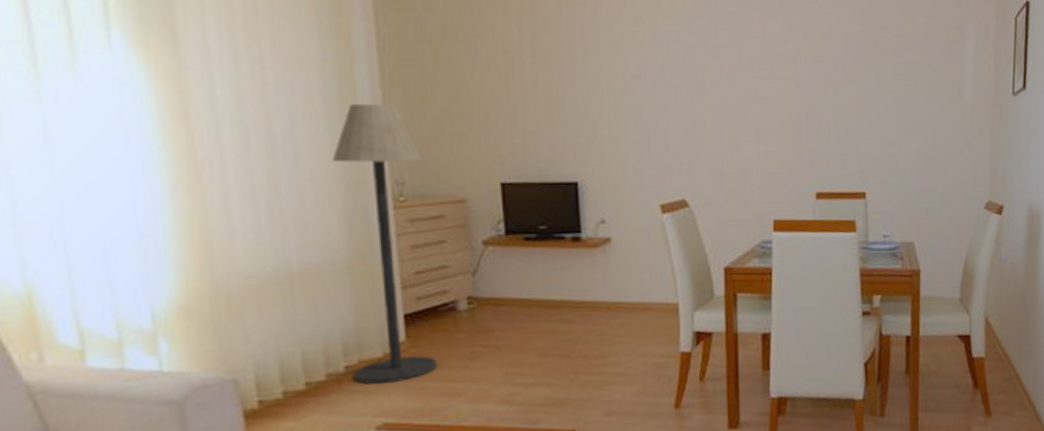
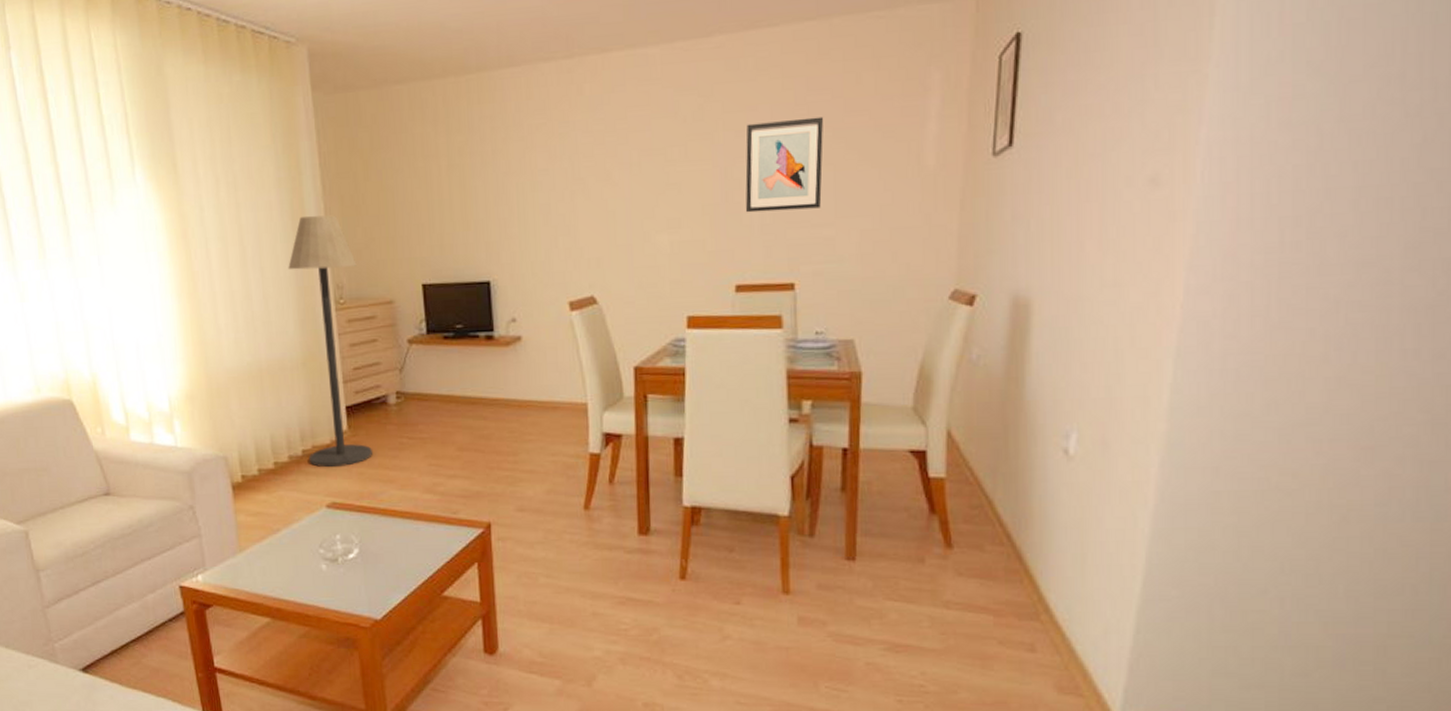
wall art: none [824,50,887,129] -> present [745,116,823,213]

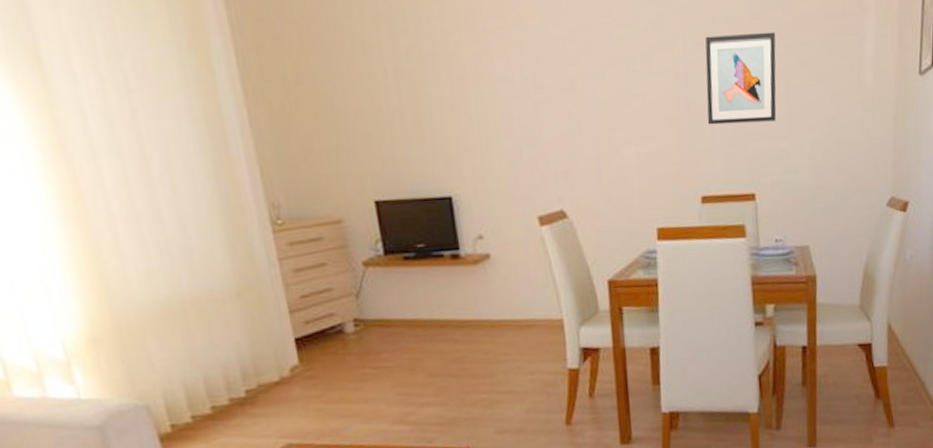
floor lamp: present [288,215,372,468] -> none [207,124,331,407]

